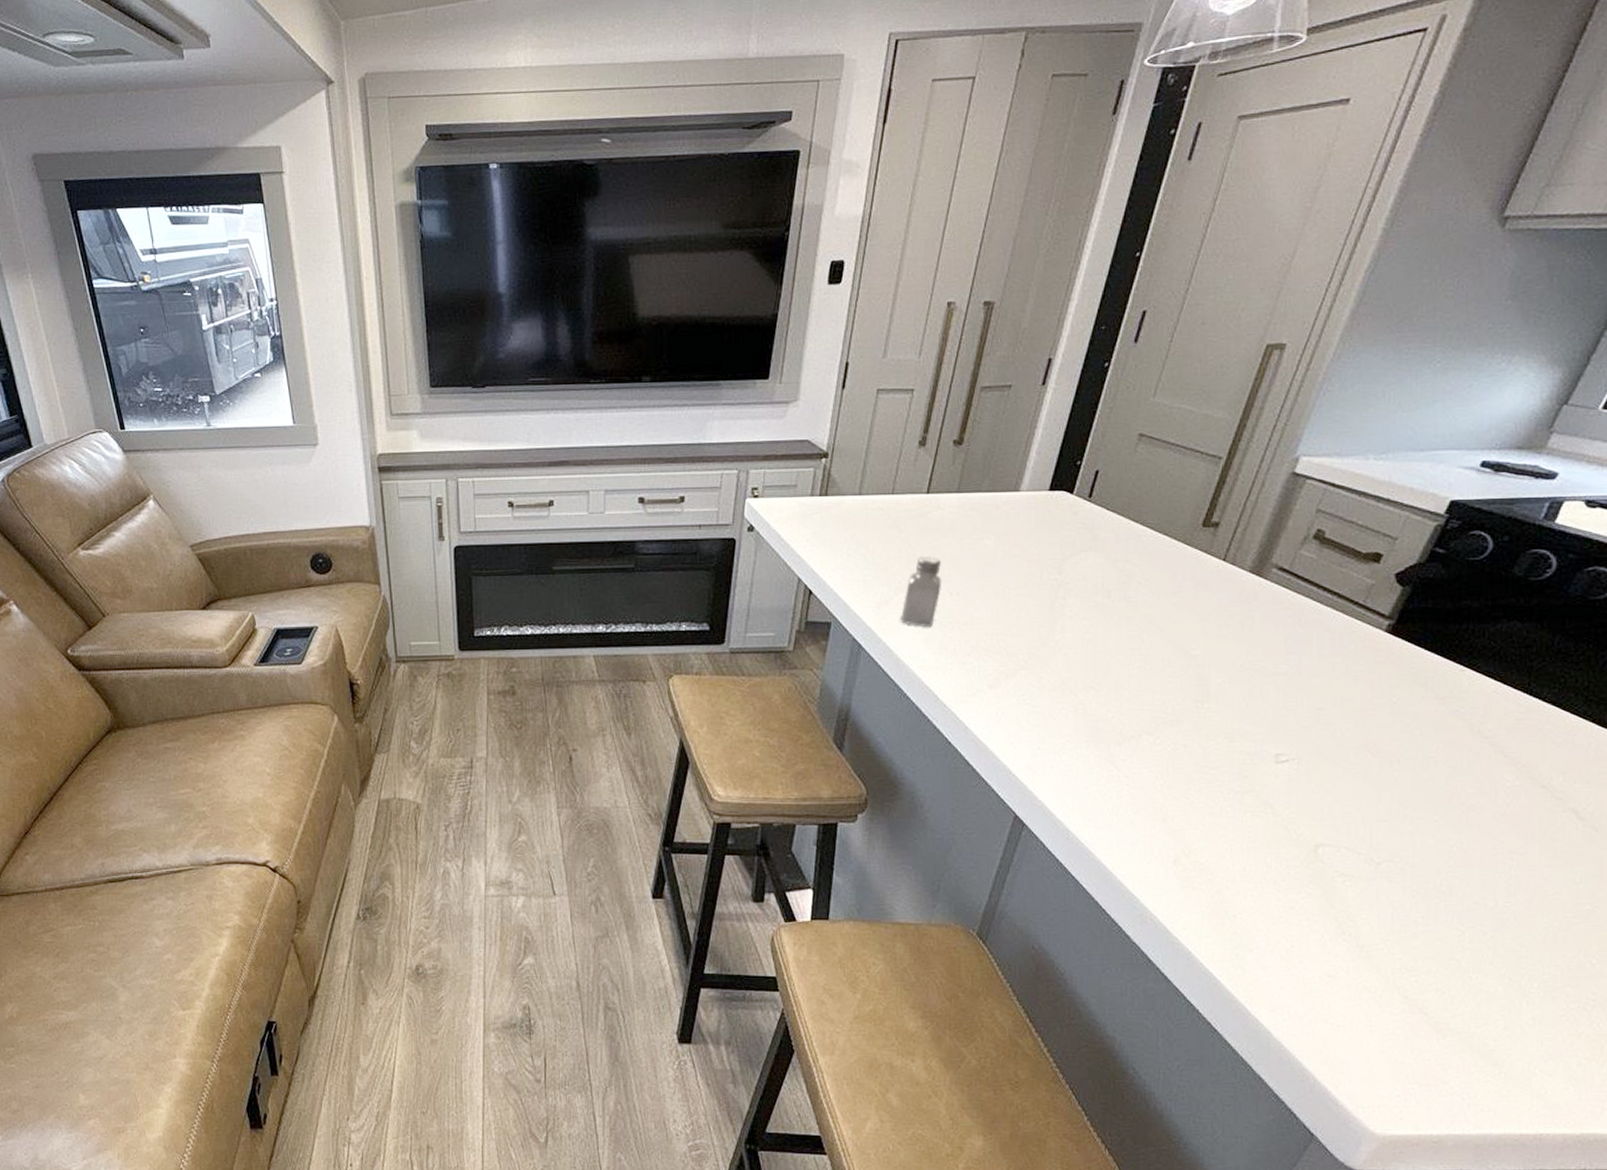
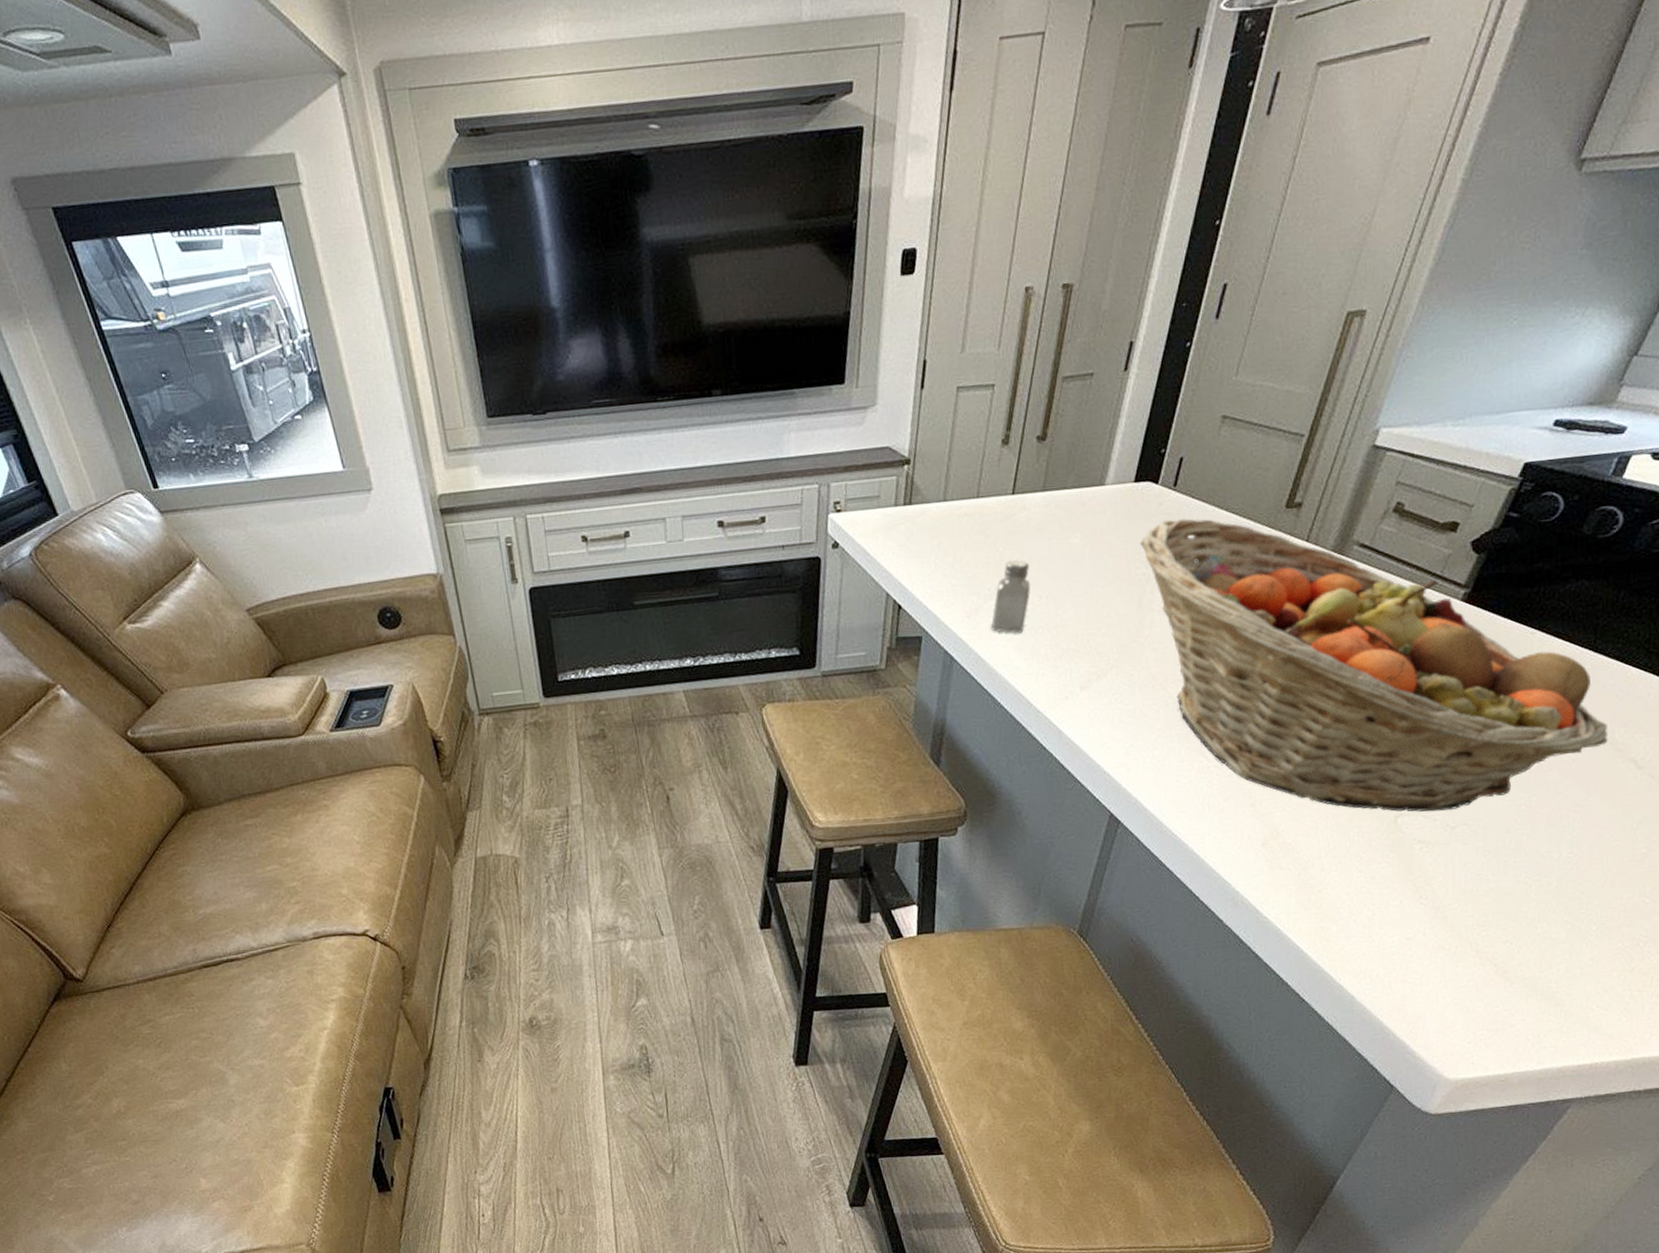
fruit basket: none [1053,528,1546,844] -> present [1139,518,1608,812]

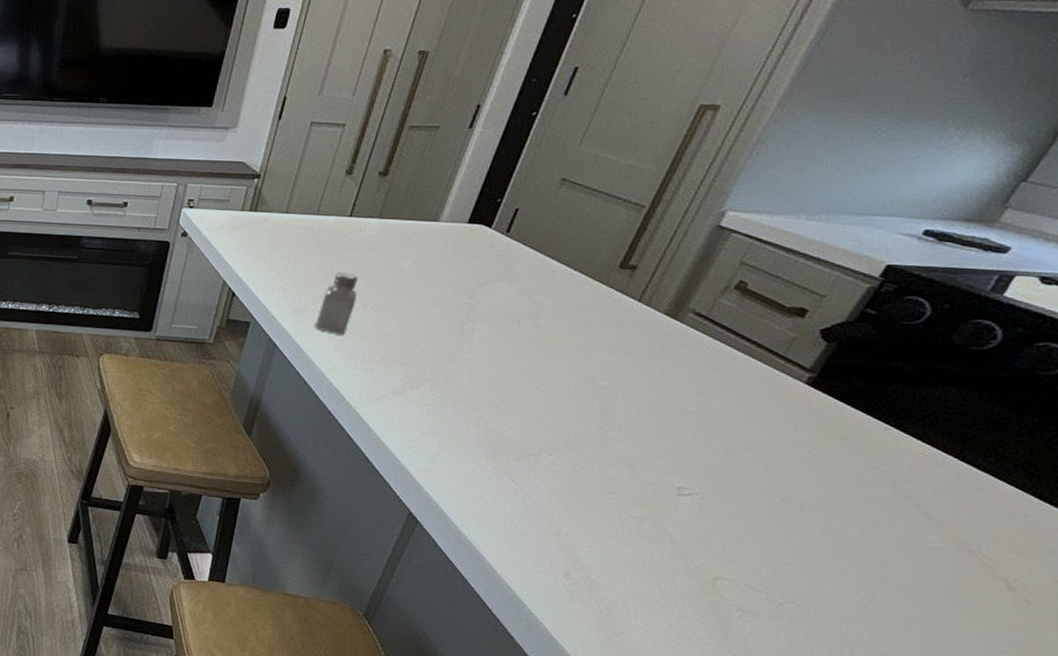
fruit basket: present [1139,518,1608,812] -> none [467,260,974,586]

